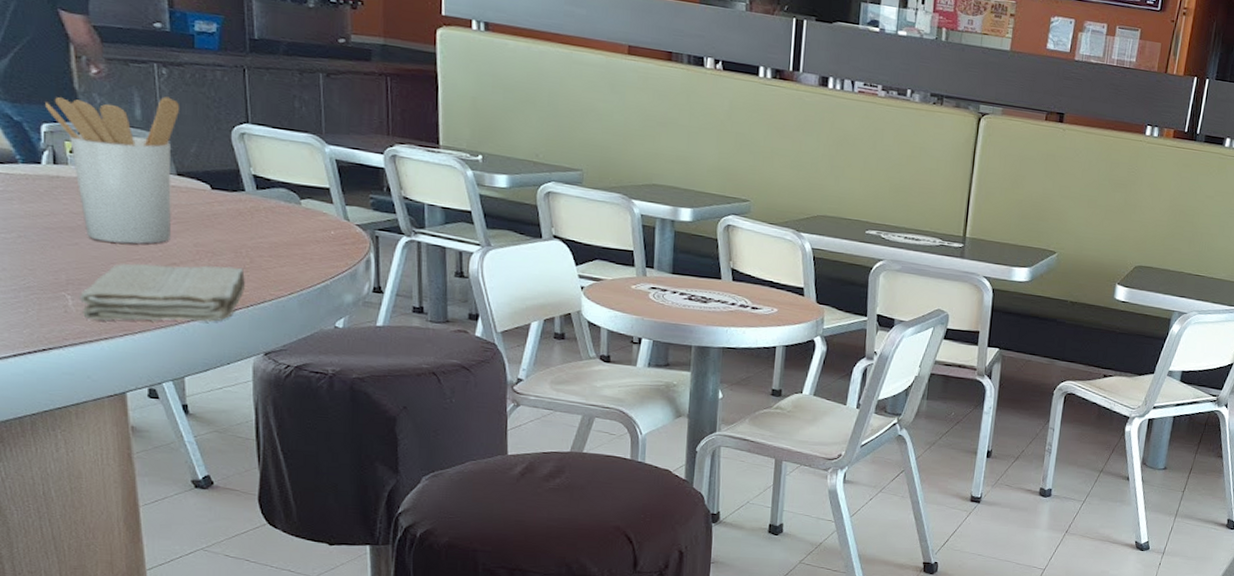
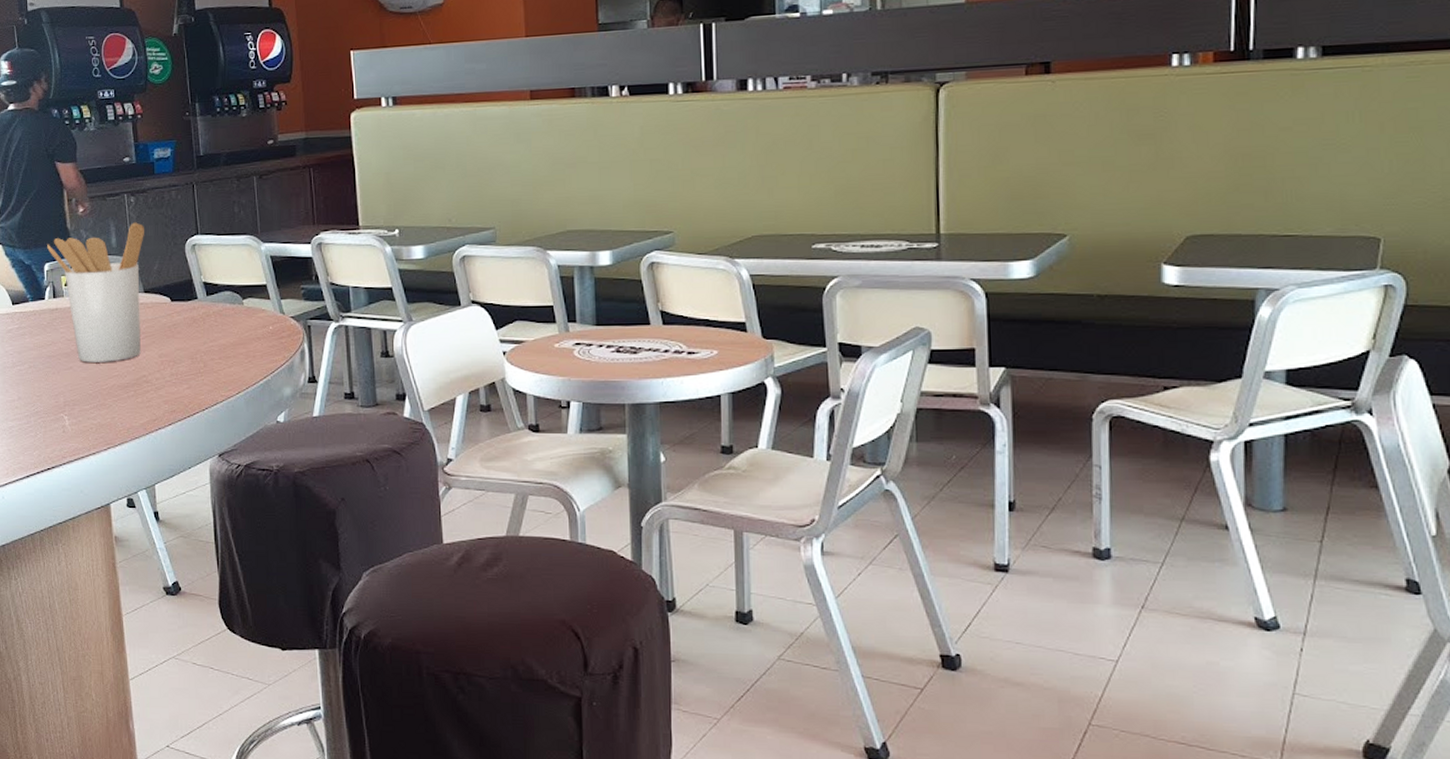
washcloth: present [80,263,245,322] -> none [74,372,200,436]

